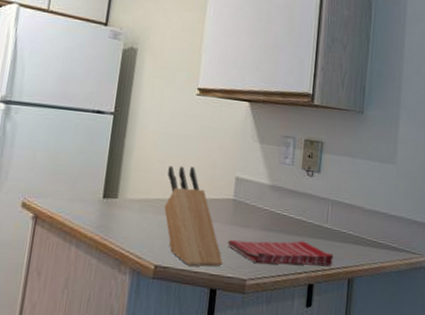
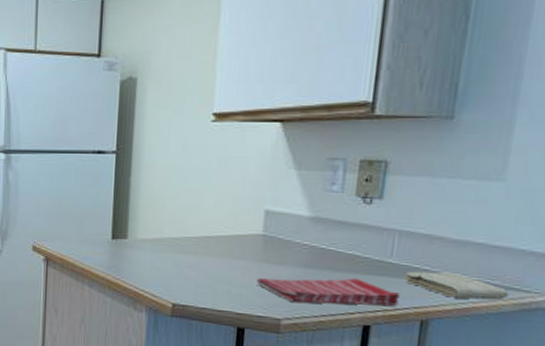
knife block: present [164,166,223,267] -> none [179,202,252,306]
washcloth: none [336,235,403,260] -> present [404,271,509,300]

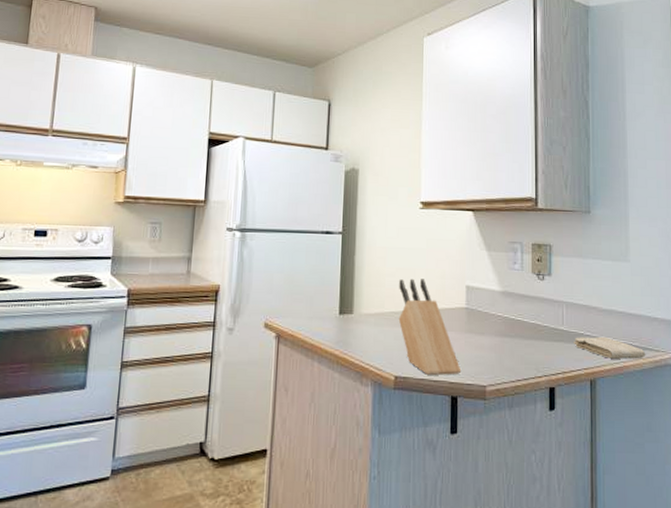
knife block: none [179,202,252,306] -> present [398,278,462,375]
dish towel: present [257,278,400,306] -> none [464,345,573,370]

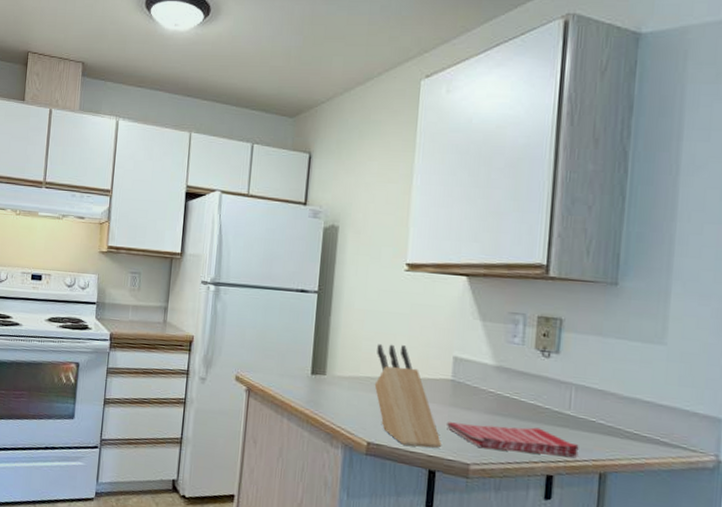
dish towel: none [464,345,573,370] -> present [447,422,579,457]
washcloth: present [574,336,646,359] -> none [582,424,678,457]

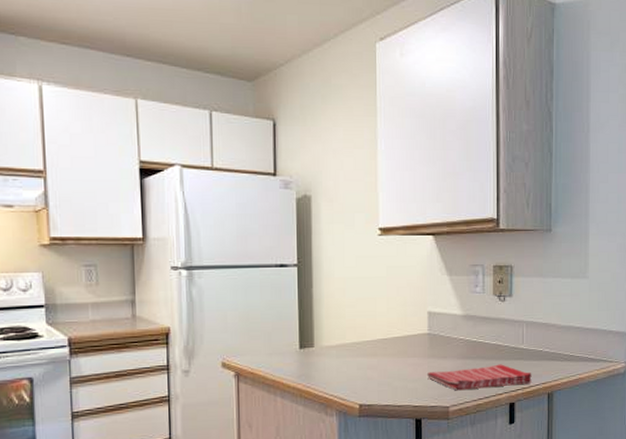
knife block: present [374,344,442,448] -> none [360,307,425,401]

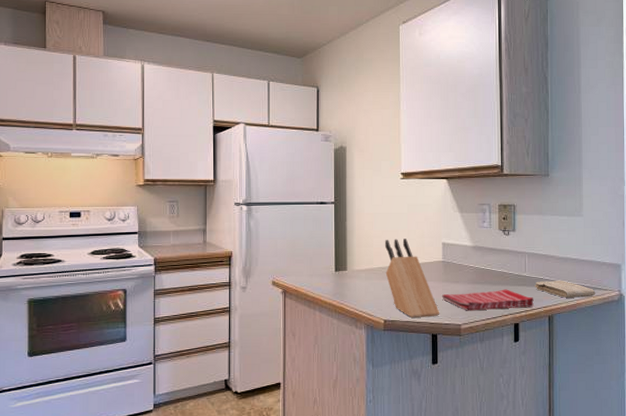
knife block: none [360,307,425,401] -> present [385,239,440,318]
washcloth: none [533,352,600,372] -> present [535,280,596,298]

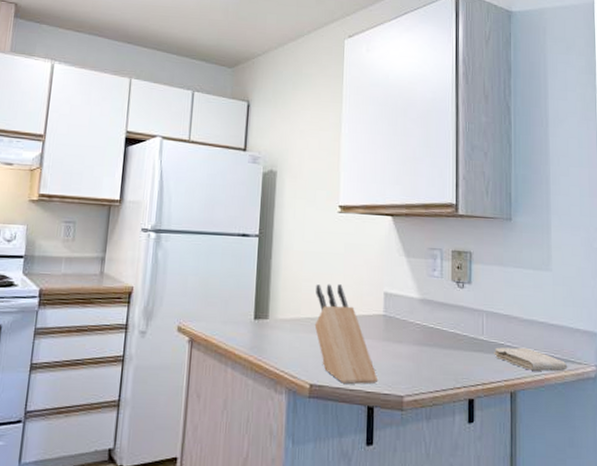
dish towel: present [442,289,534,311] -> none [382,354,493,380]

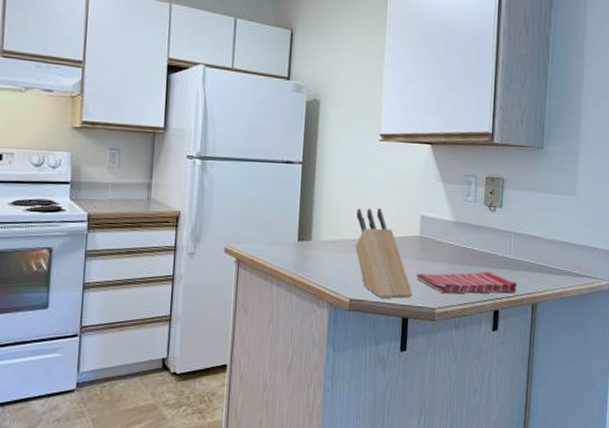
dish towel: none [382,354,493,380] -> present [416,271,517,294]
washcloth: present [494,347,568,372] -> none [519,264,585,285]

